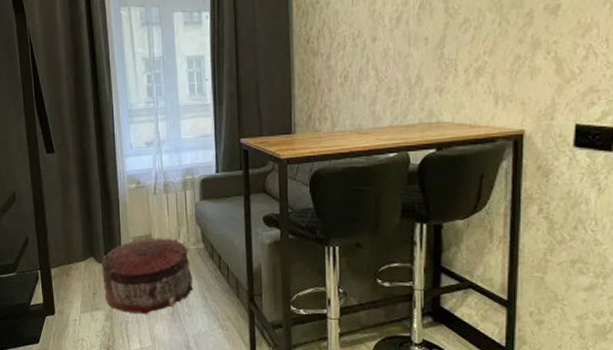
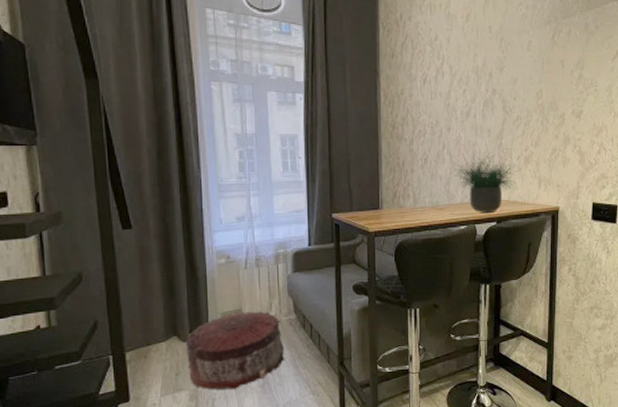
potted plant: none [381,55,463,138] -> present [454,144,516,213]

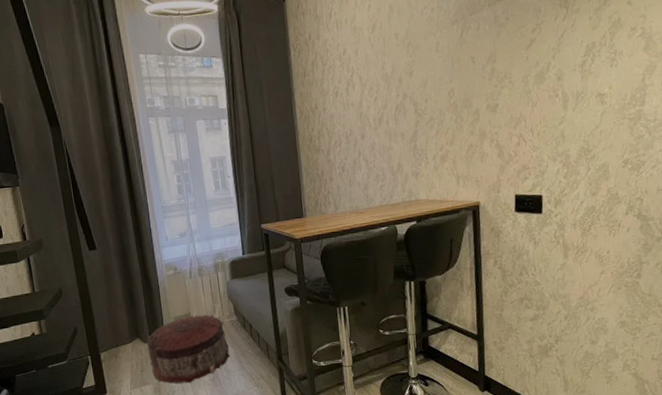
potted plant: present [454,144,516,213] -> none [371,148,434,214]

